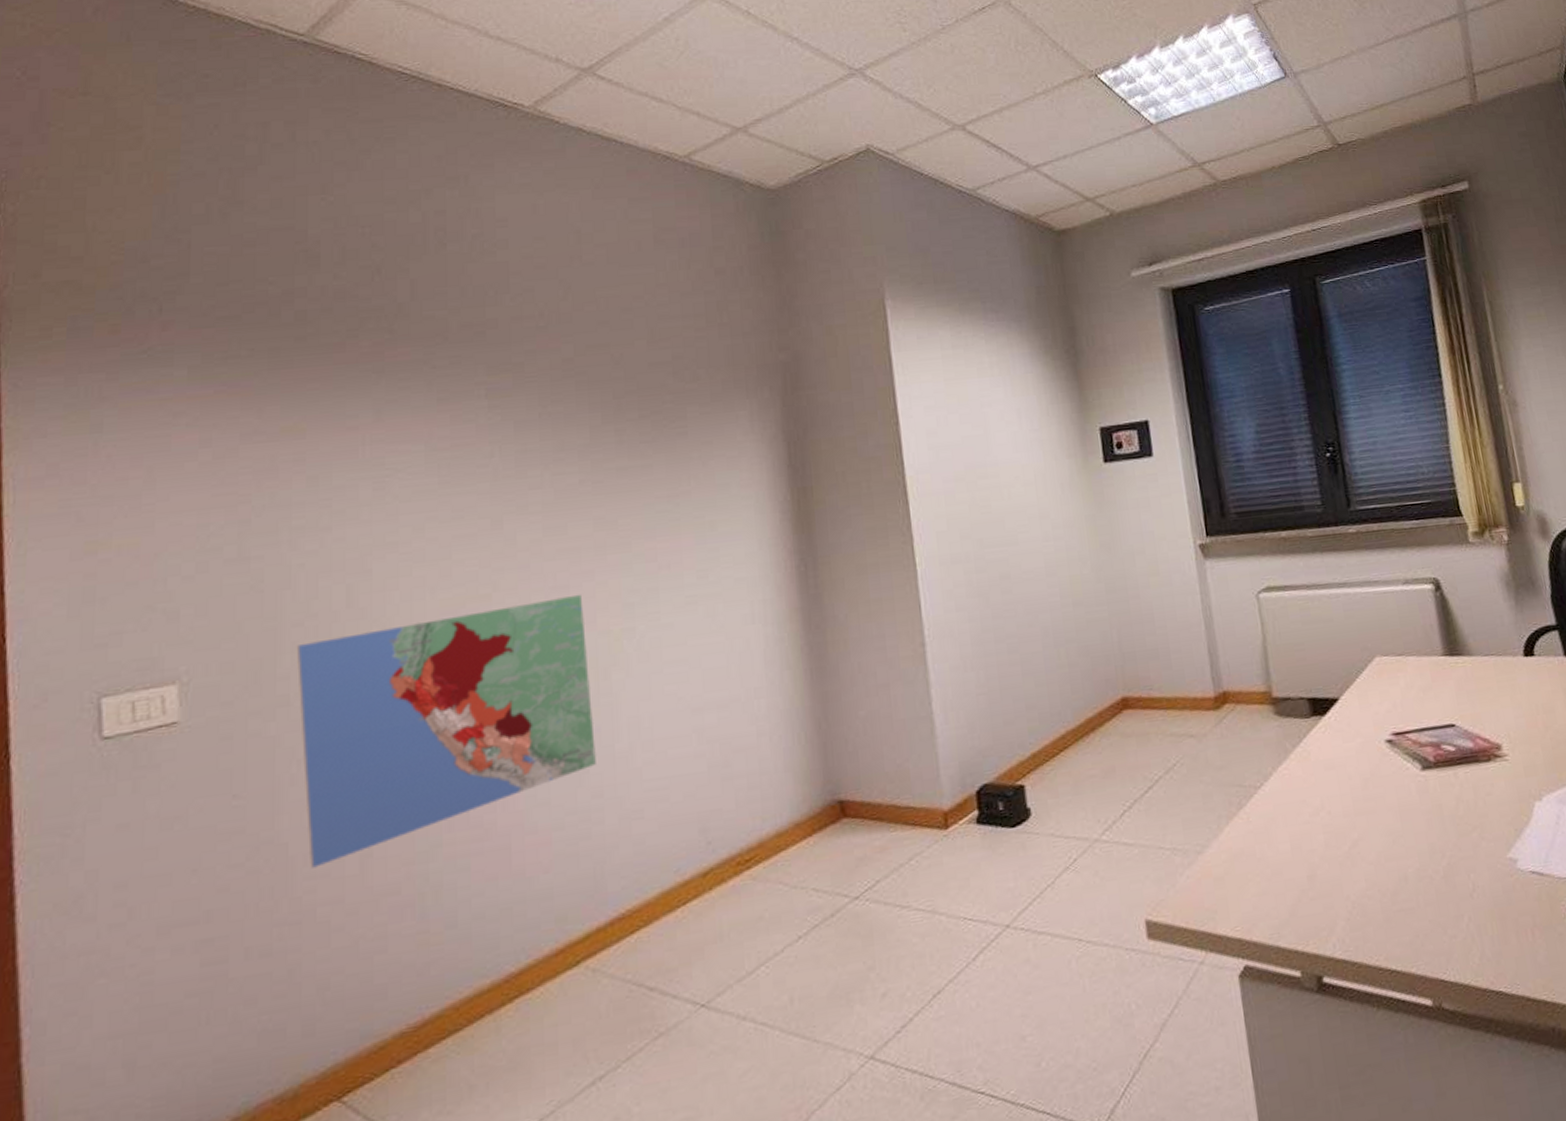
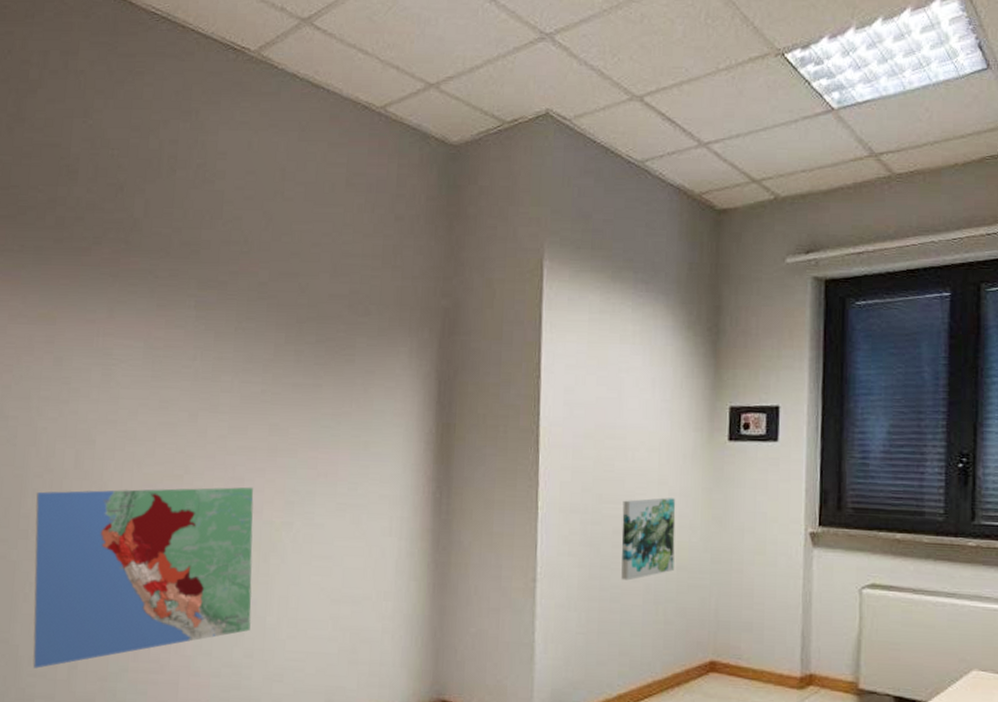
wall art: none [1006,531,1070,628] -> present [621,497,676,581]

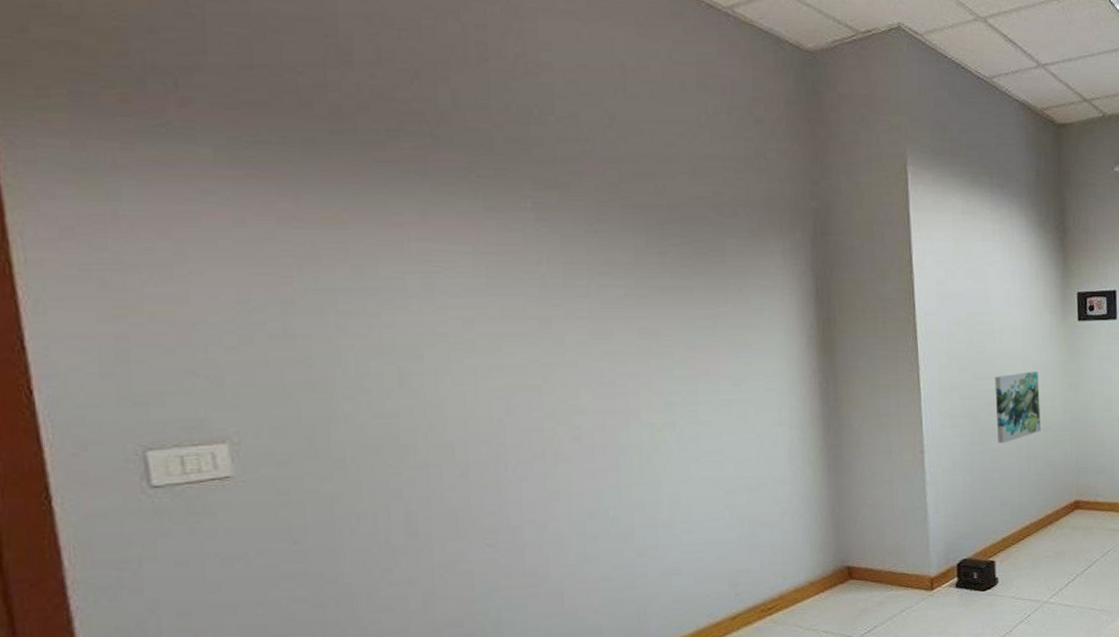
map: present [32,487,254,669] -> none [349,391,640,604]

